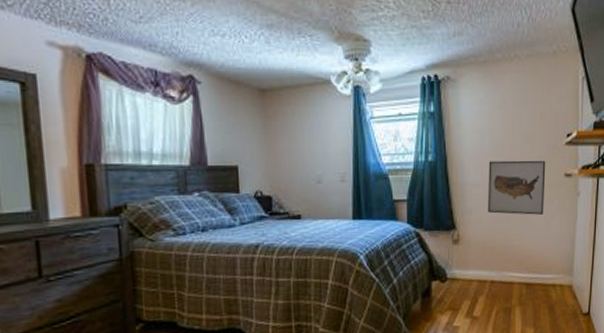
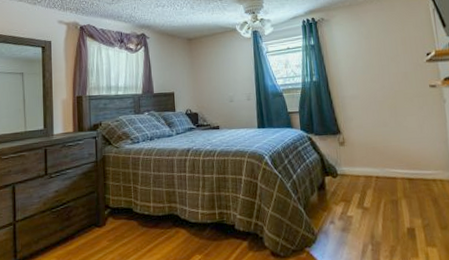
wall art: present [488,160,546,215] -> none [362,76,416,120]

